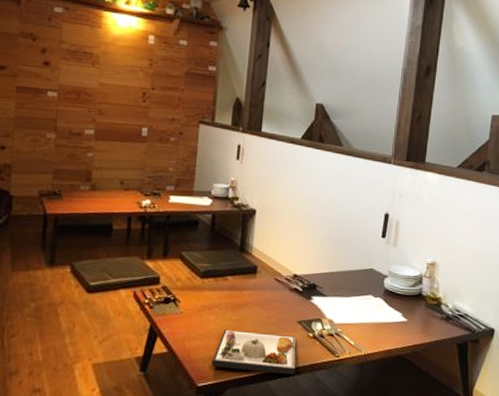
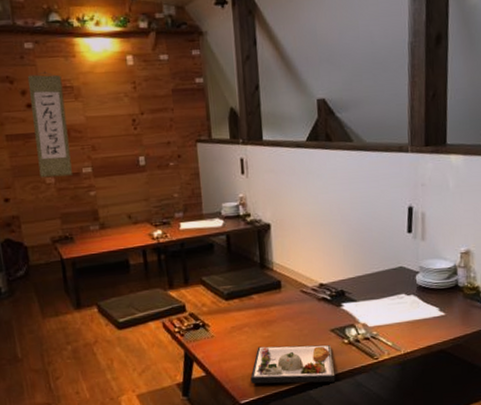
wall scroll: none [40,35,84,135] -> present [27,71,74,178]

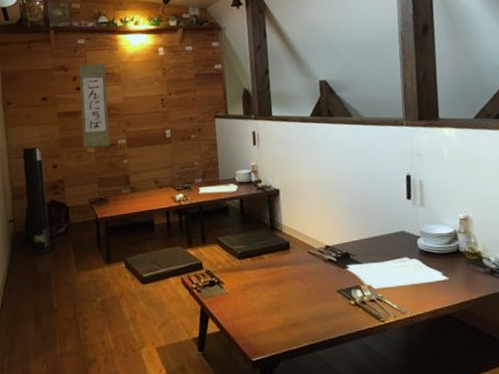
dinner plate: present [250,344,336,384] -> none [262,304,344,344]

